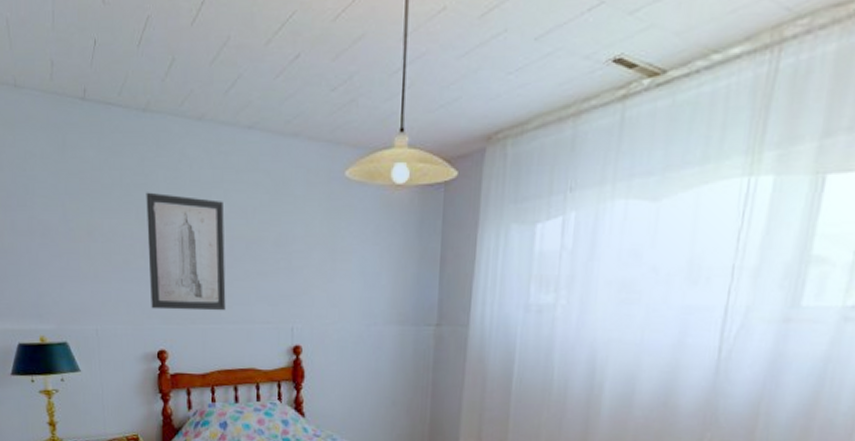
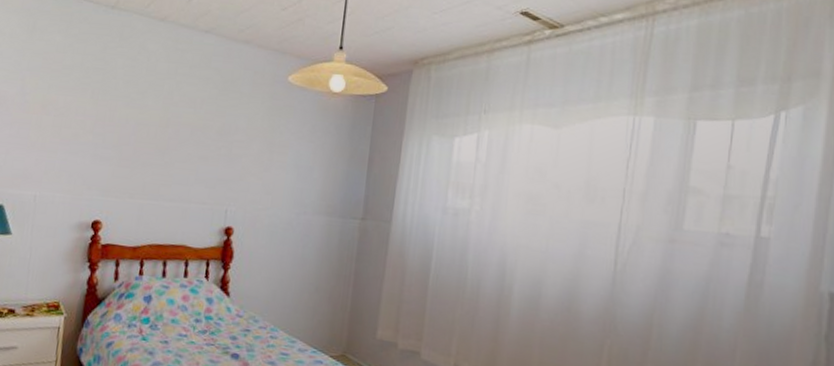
wall art: present [146,192,226,311] -> none [92,76,175,189]

